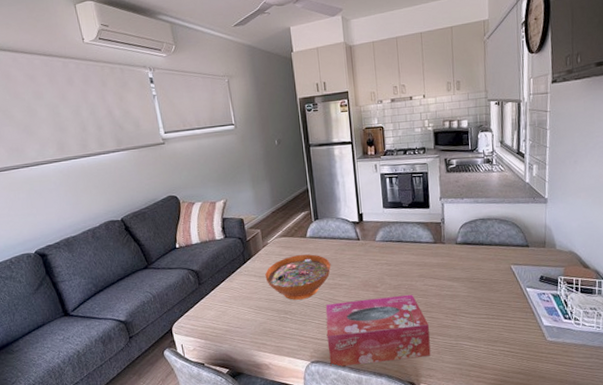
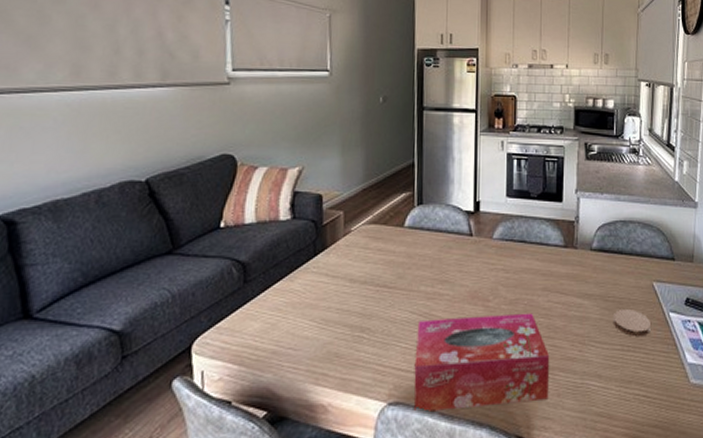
decorative bowl: present [265,254,331,300] -> none [341,250,432,313]
coaster: none [478,287,511,308] -> present [612,308,651,337]

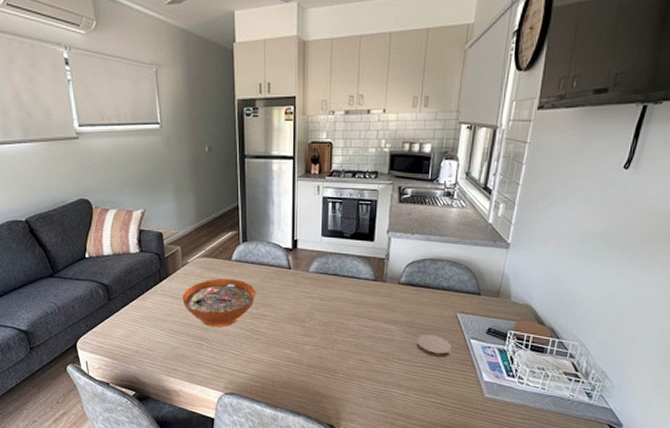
decorative bowl: none [341,250,432,313] -> present [182,279,256,327]
tissue box: present [414,313,549,411] -> none [244,333,357,402]

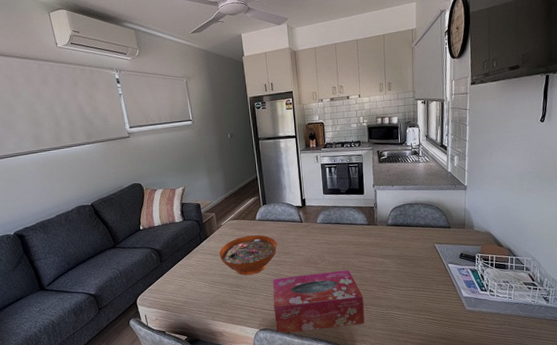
tissue box: none [244,333,357,402] -> present [272,270,365,333]
coaster: present [416,334,452,358] -> none [406,263,435,282]

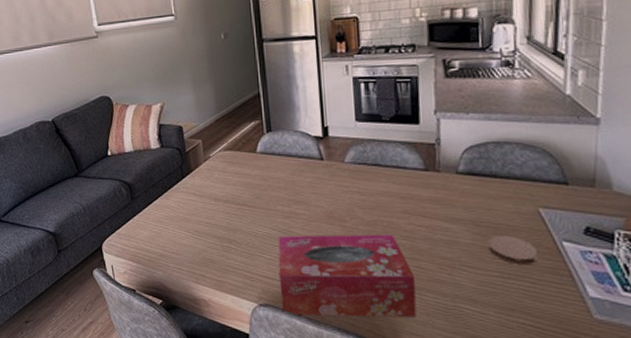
decorative bowl: present [219,235,278,276] -> none [206,173,286,228]
coaster: none [406,263,435,282] -> present [487,234,537,266]

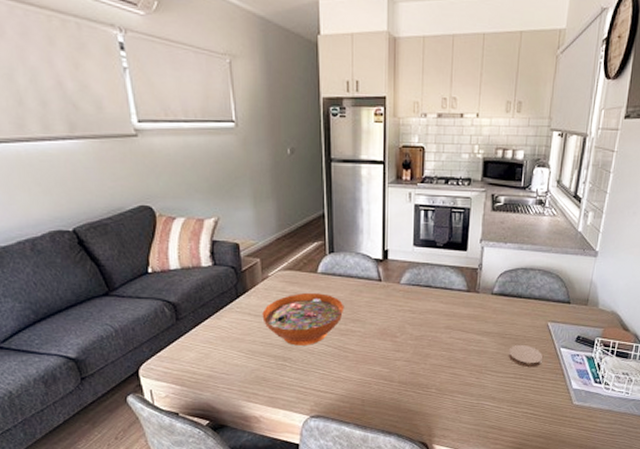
decorative bowl: none [206,173,286,228] -> present [262,293,344,346]
tissue box: present [278,234,417,318] -> none [332,347,449,423]

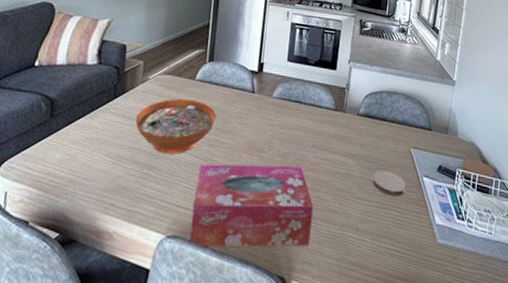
tissue box: none [332,347,449,423] -> present [189,164,313,247]

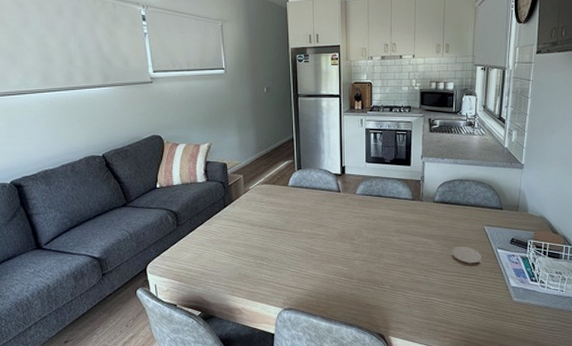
decorative bowl: present [135,99,217,154] -> none [244,203,311,247]
tissue box: present [189,164,313,247] -> none [301,248,401,315]

